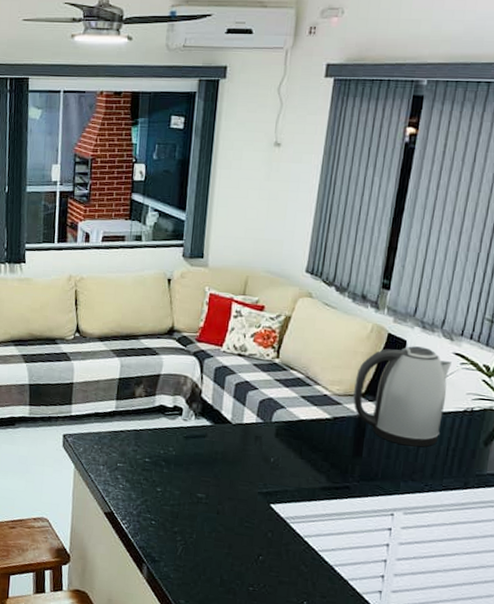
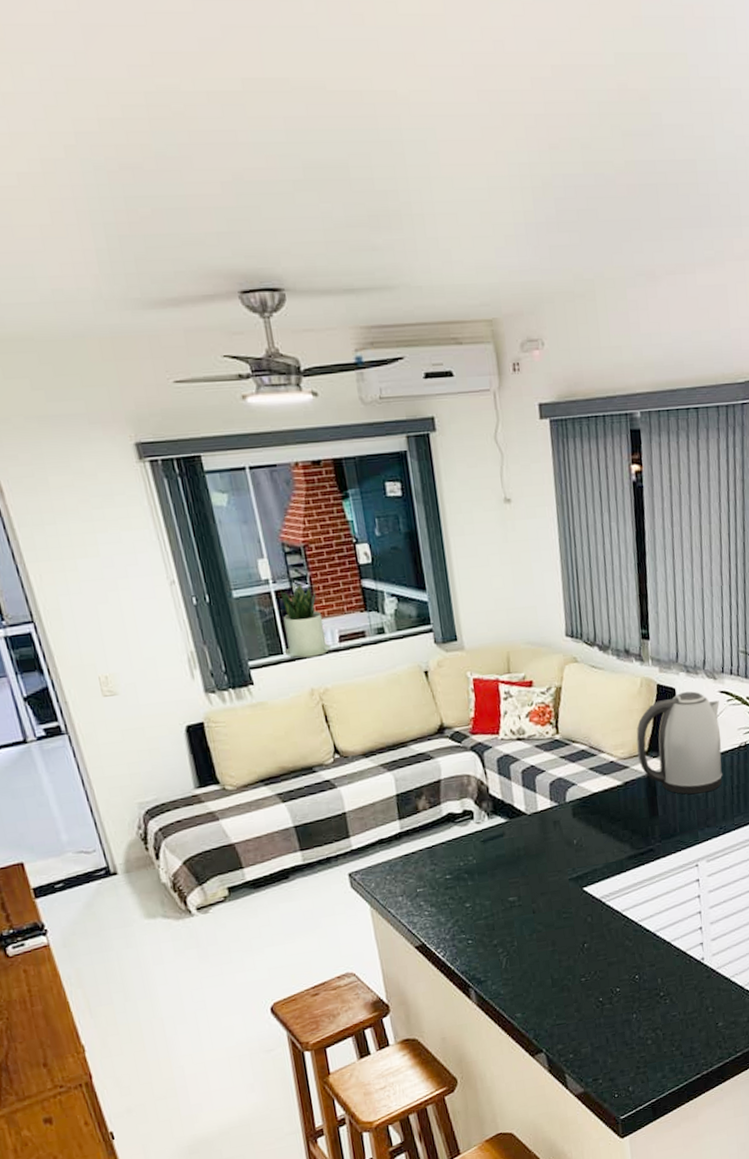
planter: none [55,189,94,250] -> present [279,584,331,658]

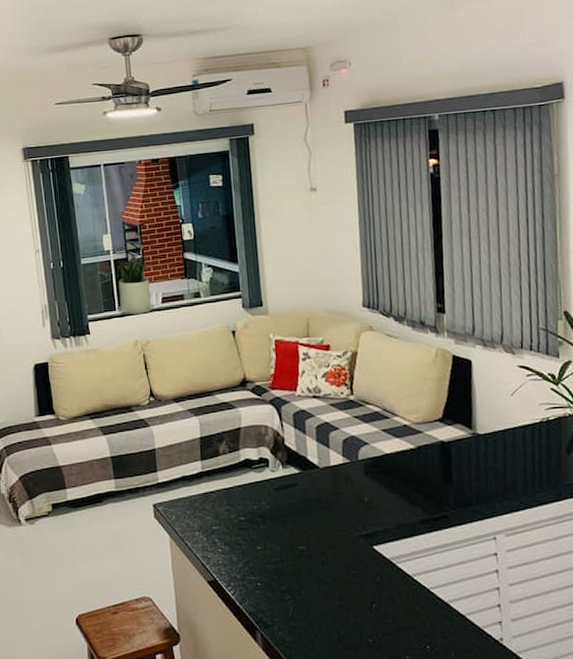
kettle: present [636,691,722,795] -> none [430,364,522,465]

